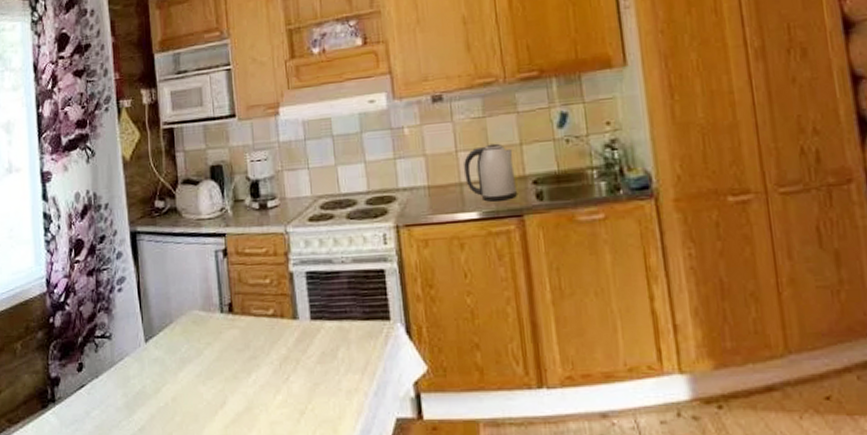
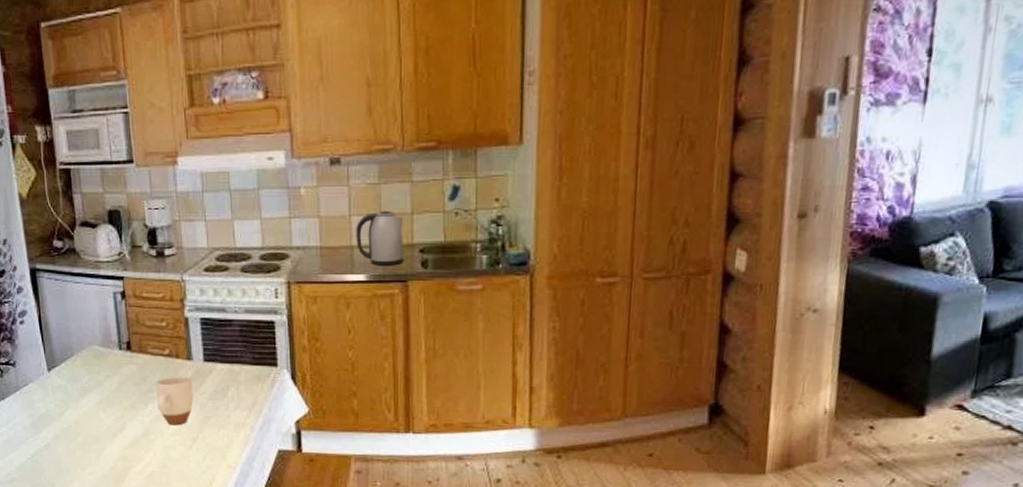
mug: none [259,337,301,397] -> present [155,376,194,426]

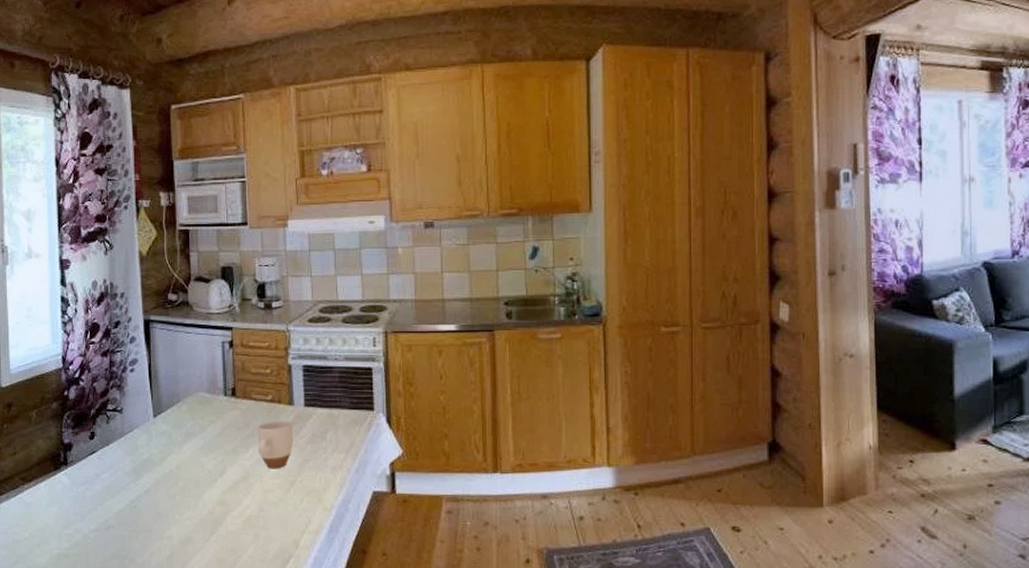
kettle: present [356,210,404,266] -> none [448,268,490,317]

